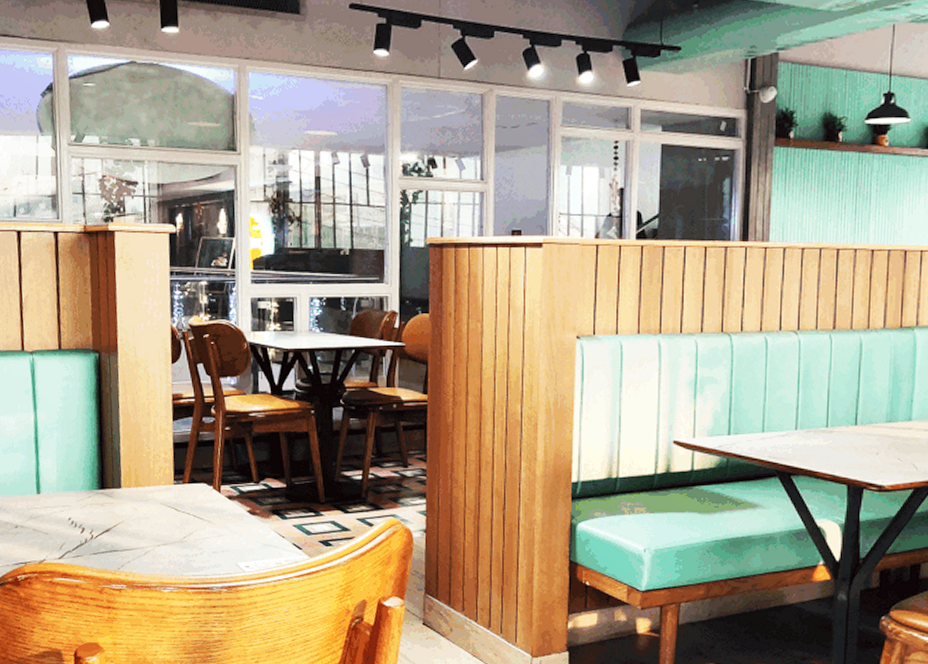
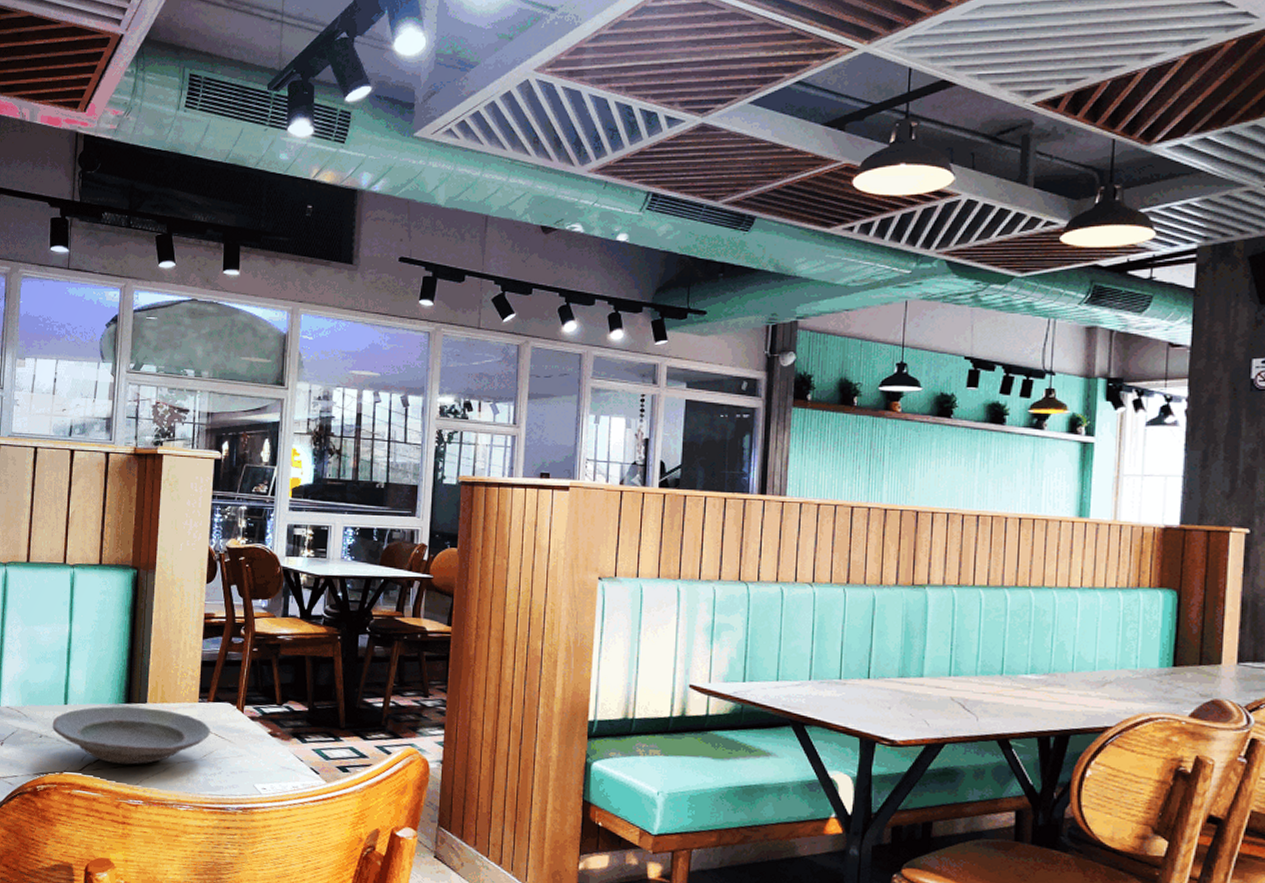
plate: none [26,492,188,550] -> present [52,706,210,765]

